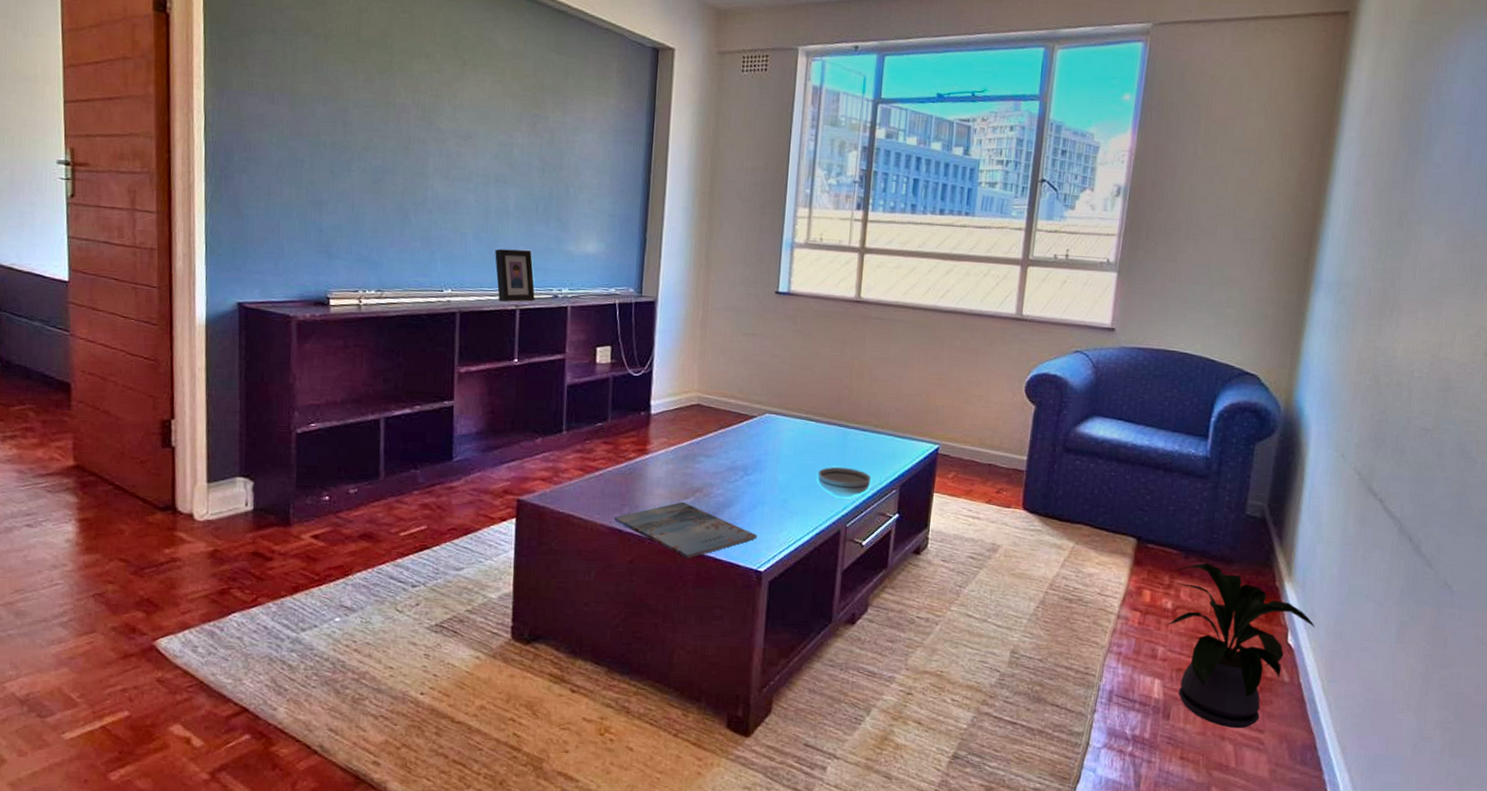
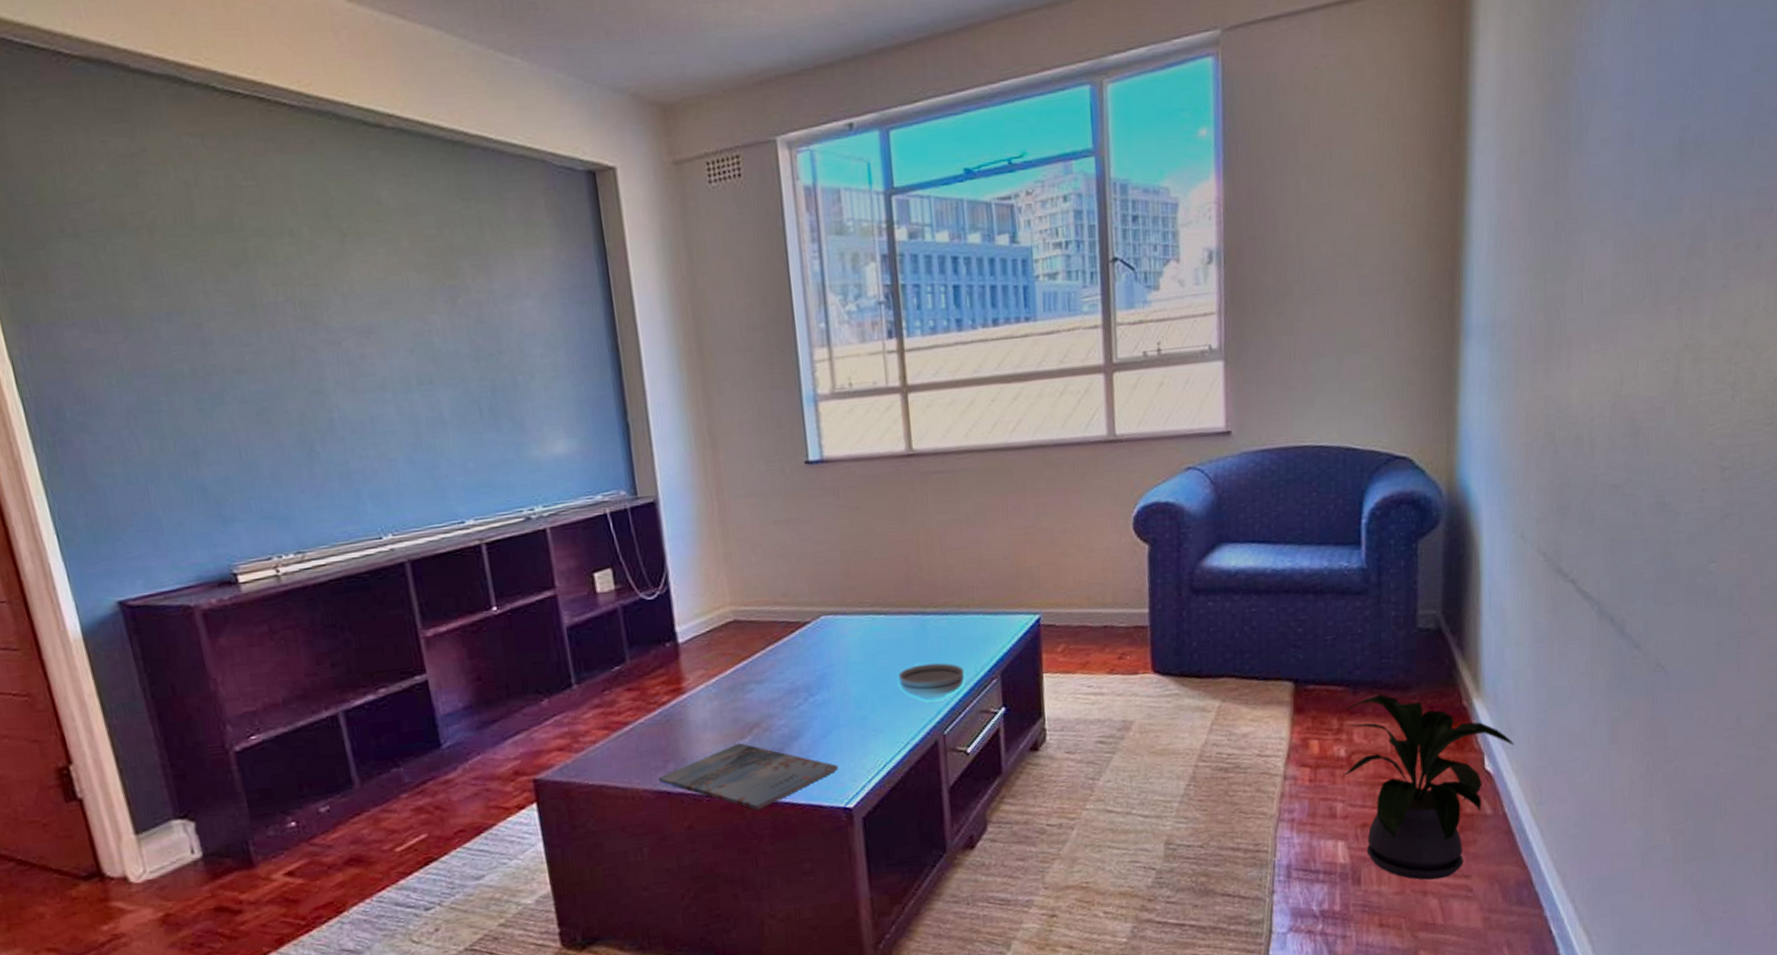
picture frame: present [495,249,535,302] -> none [437,466,503,537]

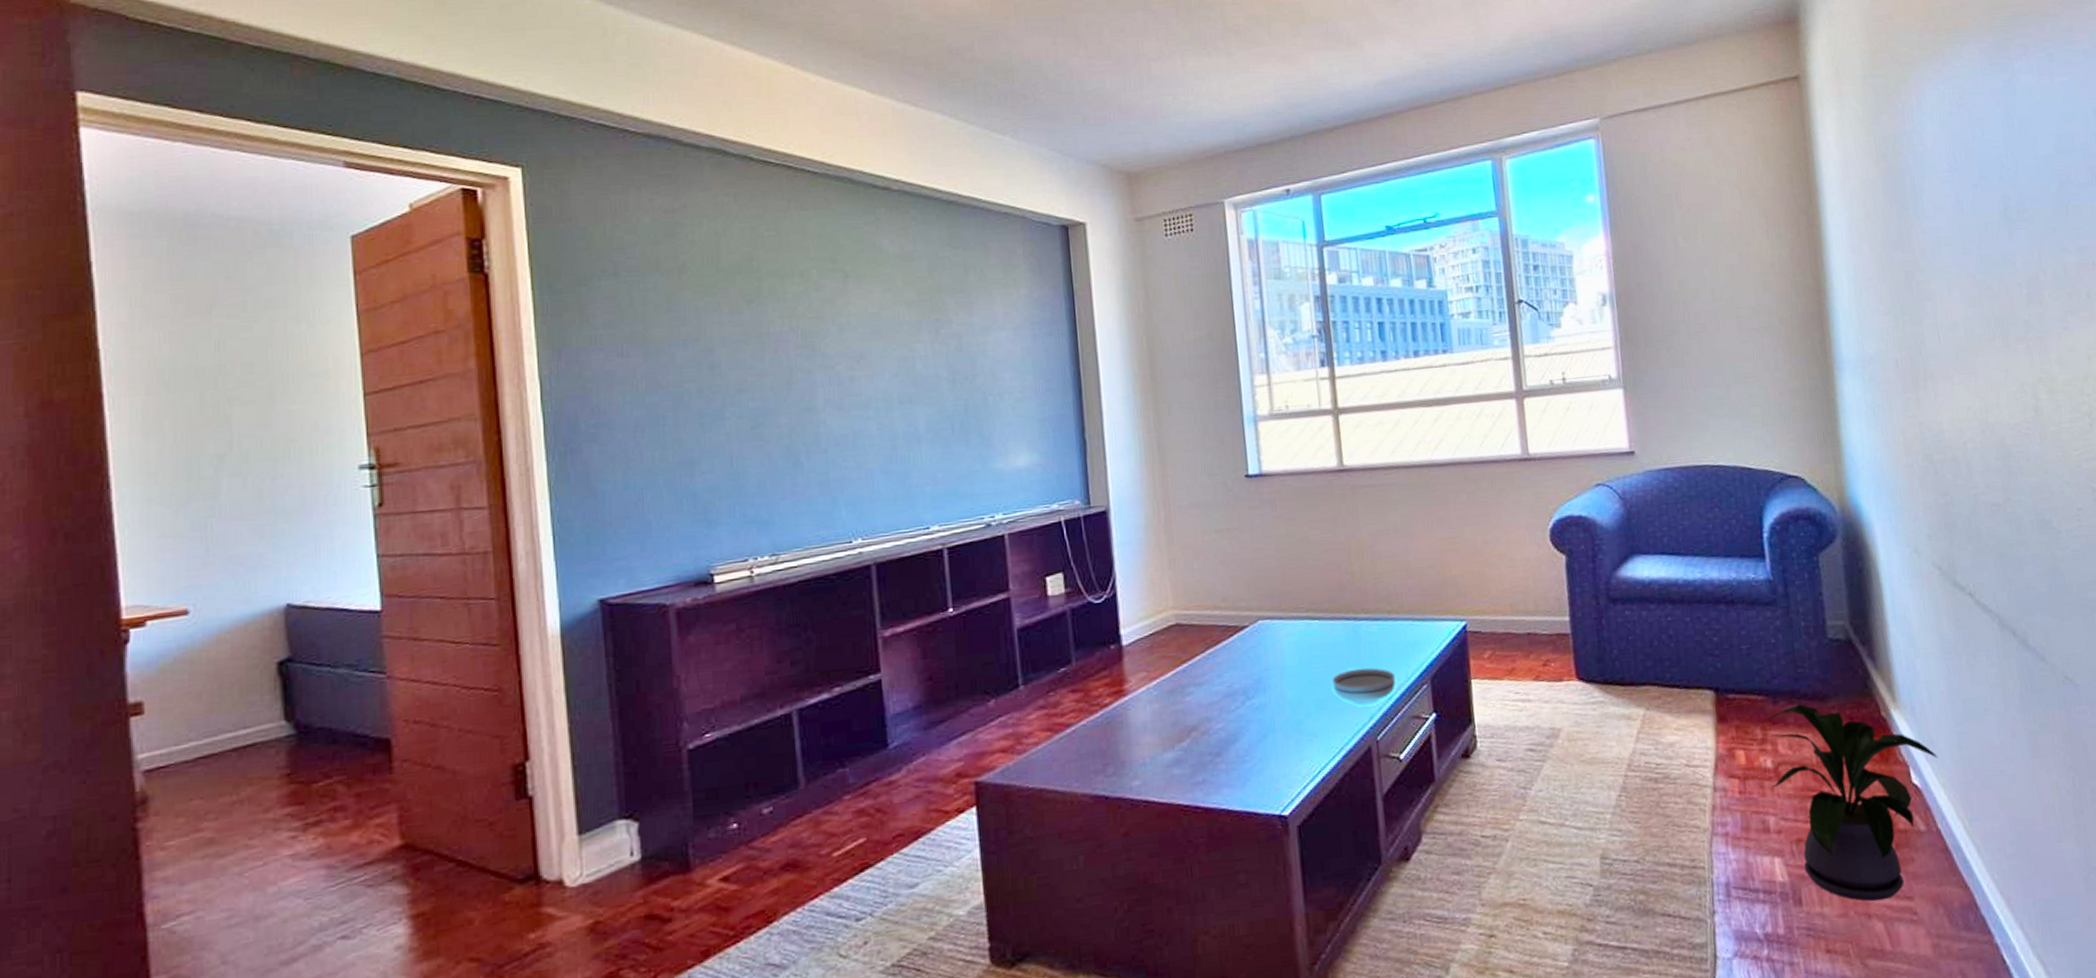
magazine: present [659,742,839,811] -> none [1098,746,1274,818]

